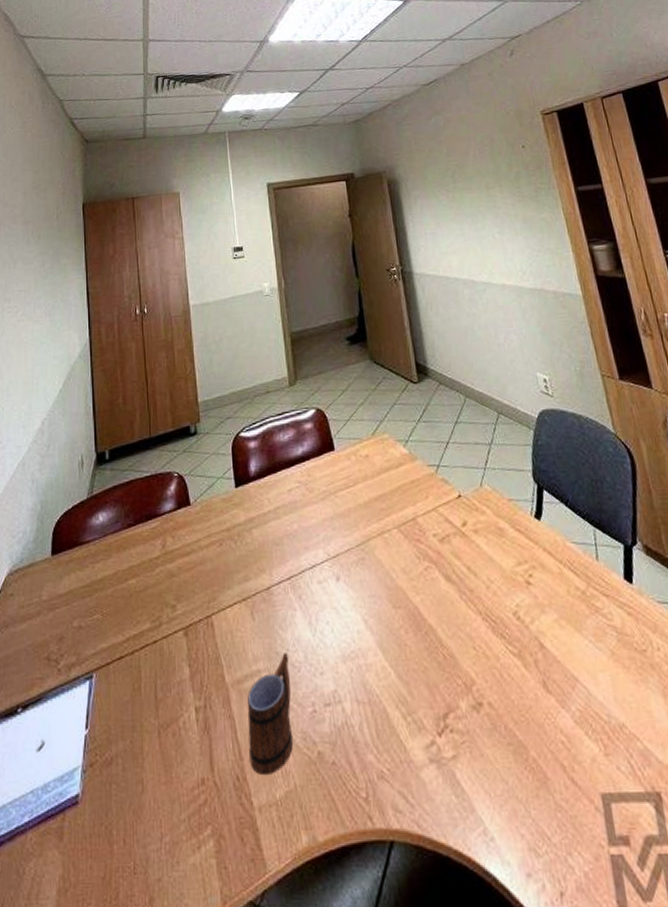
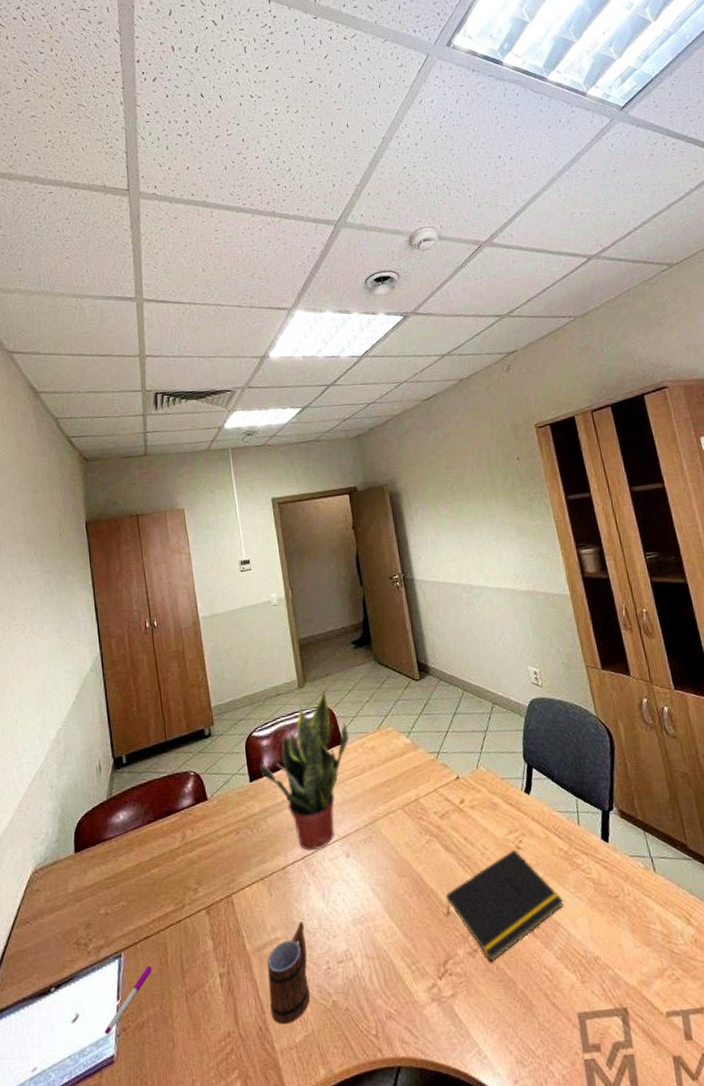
pen: none [71,691,125,768] -> present [105,965,153,1034]
potted plant: none [246,389,342,570] -> present [260,690,350,851]
notepad: none [447,584,581,720] -> present [446,849,563,962]

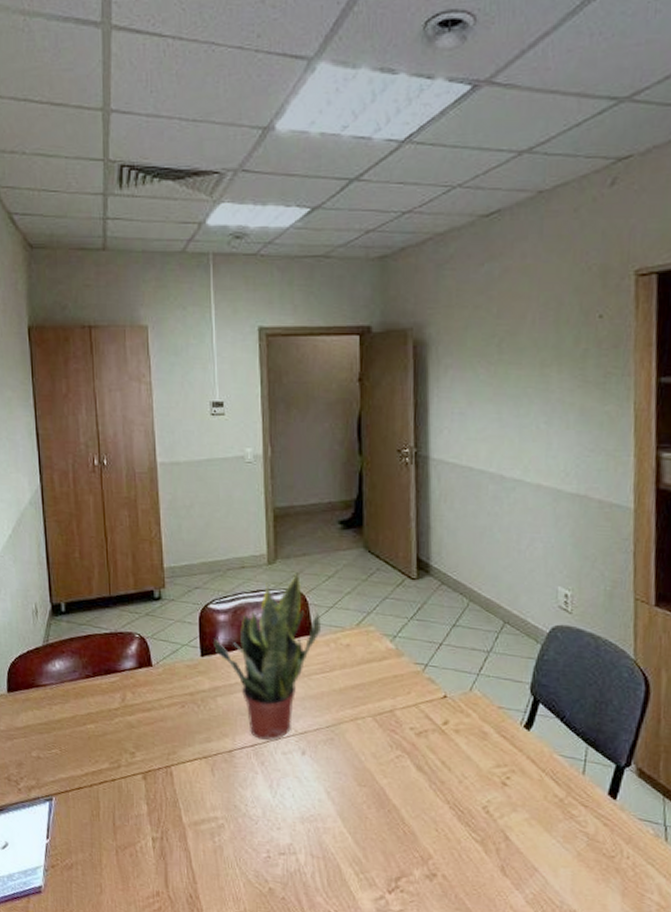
pen: present [105,965,153,1034] -> none [34,814,84,866]
mug: present [267,921,311,1025] -> none [203,807,246,899]
notepad: present [446,849,563,962] -> none [408,784,546,890]

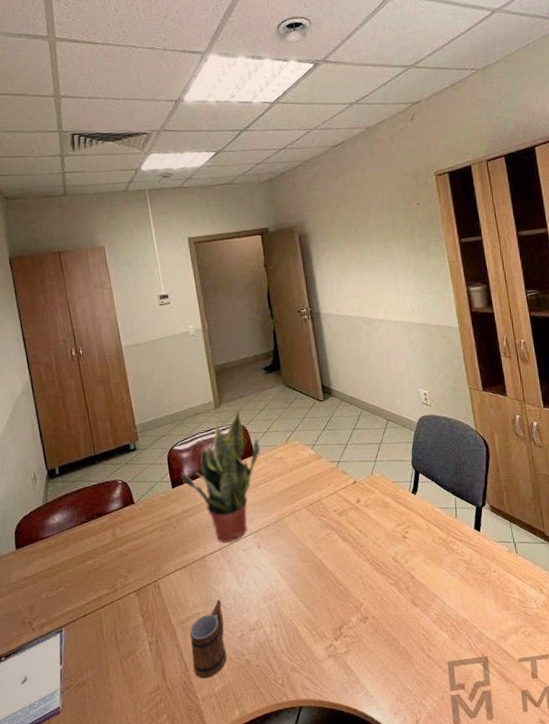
mug: none [203,807,246,899] -> present [190,599,227,679]

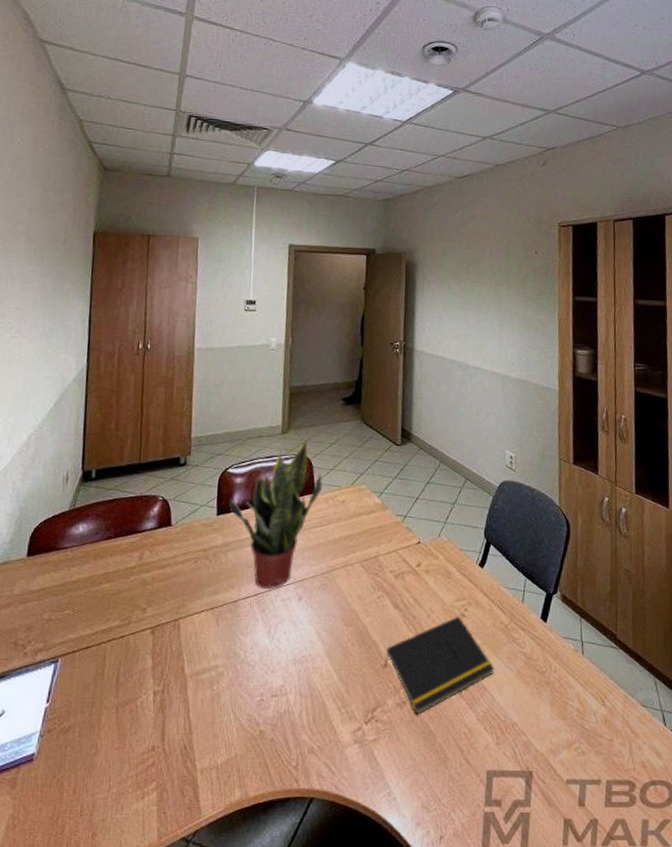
mug: present [190,599,227,679] -> none [198,654,245,747]
notepad: none [343,538,440,626] -> present [384,616,494,715]

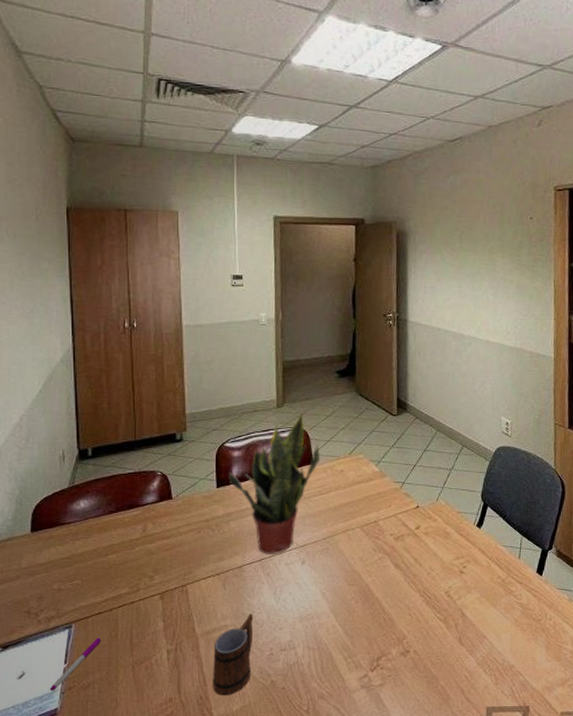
pen: none [29,674,88,733] -> present [50,637,102,690]
mug: none [198,654,245,747] -> present [213,614,253,696]
notepad: present [384,616,494,715] -> none [388,572,492,662]

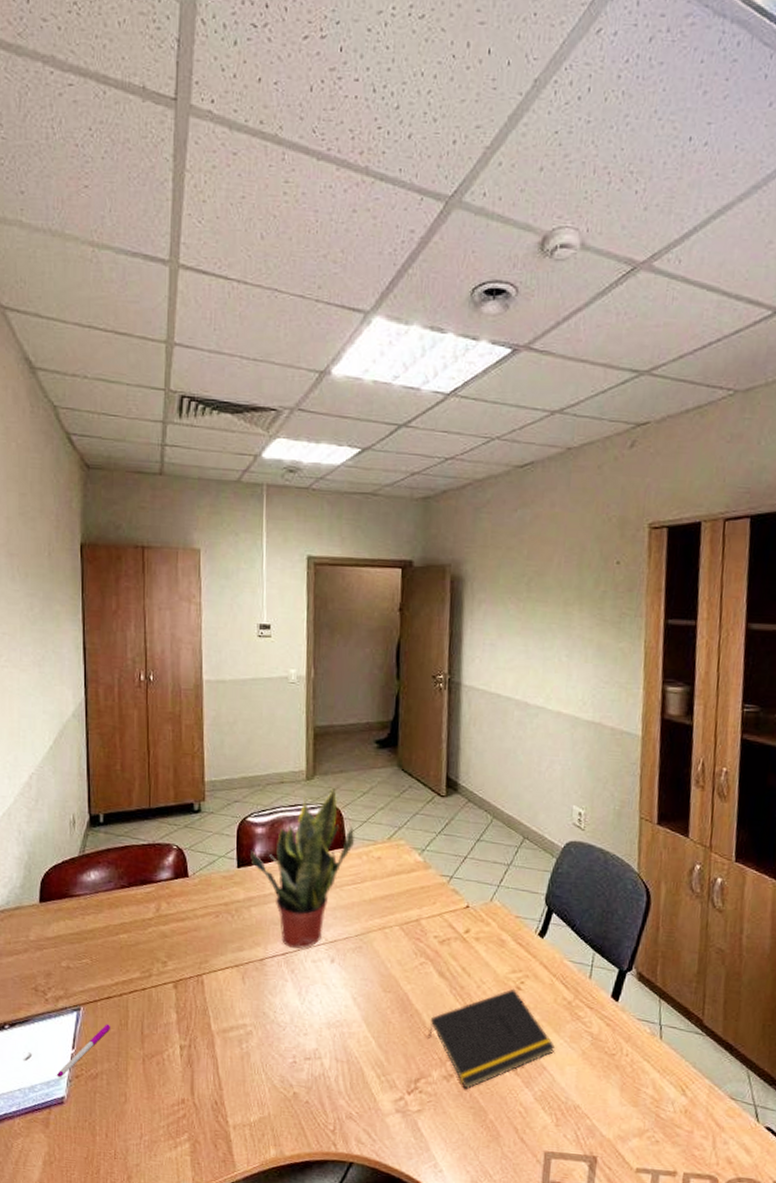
mug: present [213,614,253,696] -> none [229,1014,274,1104]
notepad: none [388,572,492,662] -> present [429,988,555,1089]

